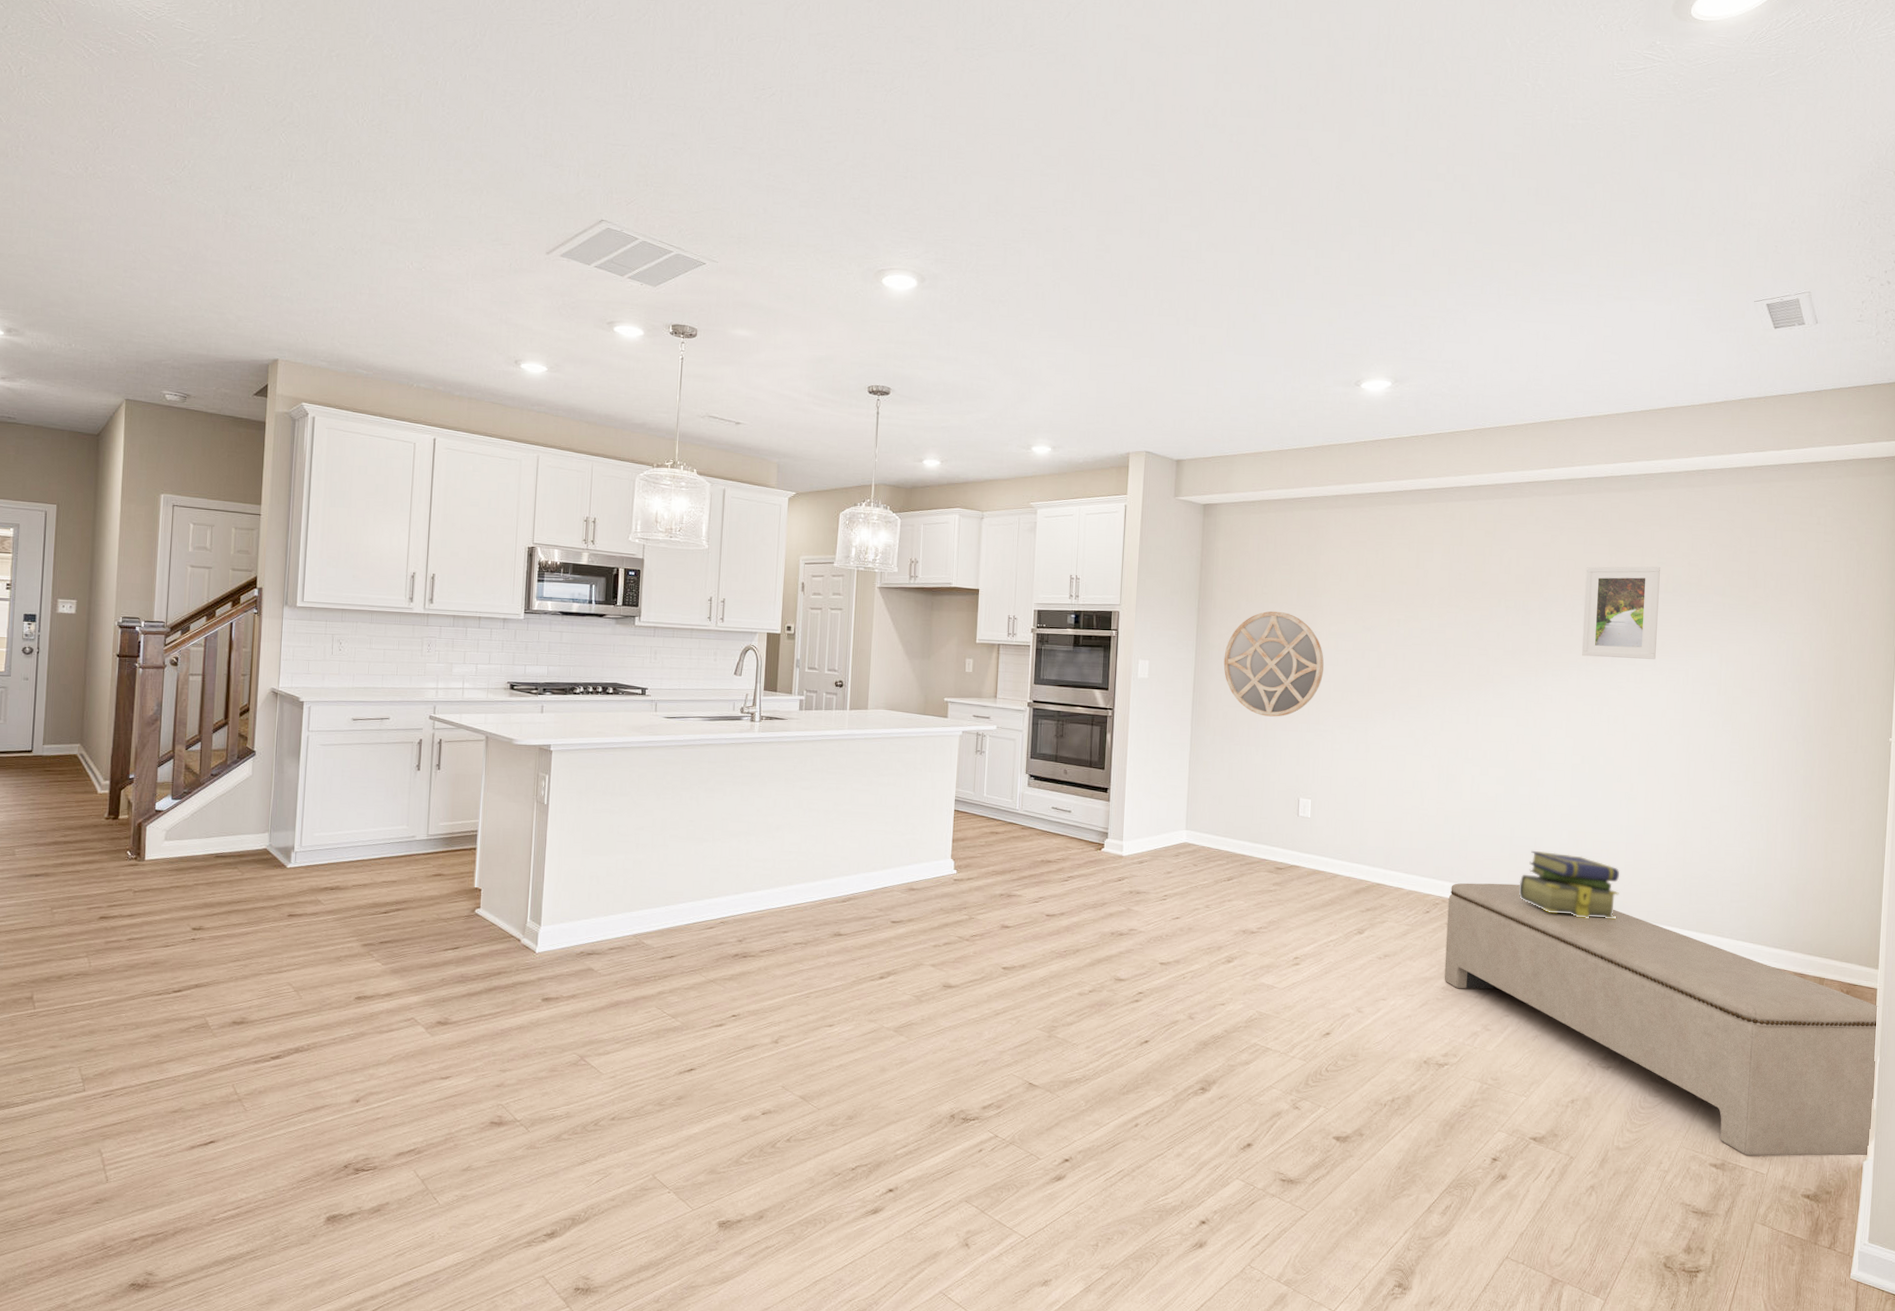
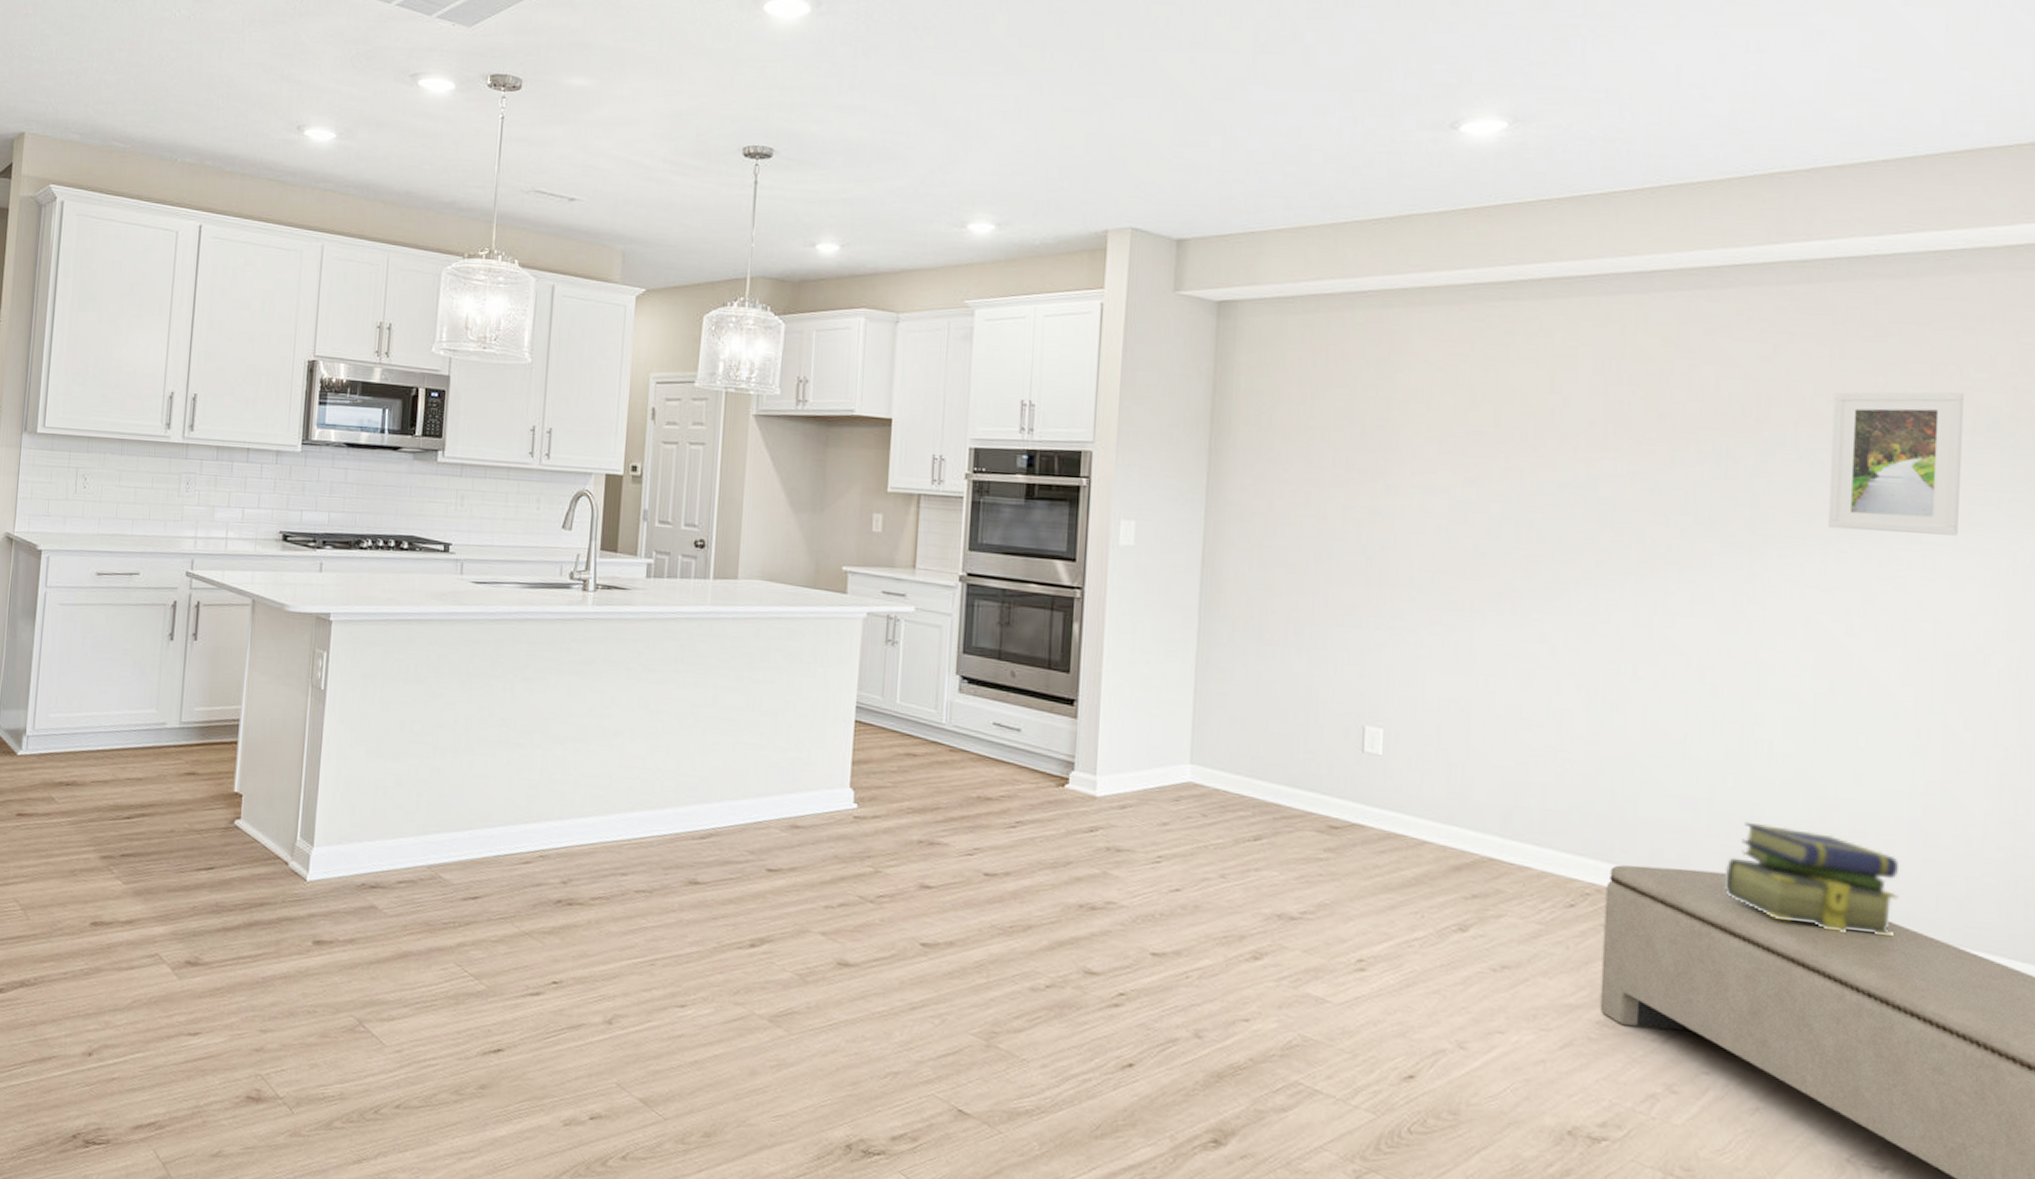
home mirror: present [1223,611,1325,717] -> none [1247,453,1404,607]

